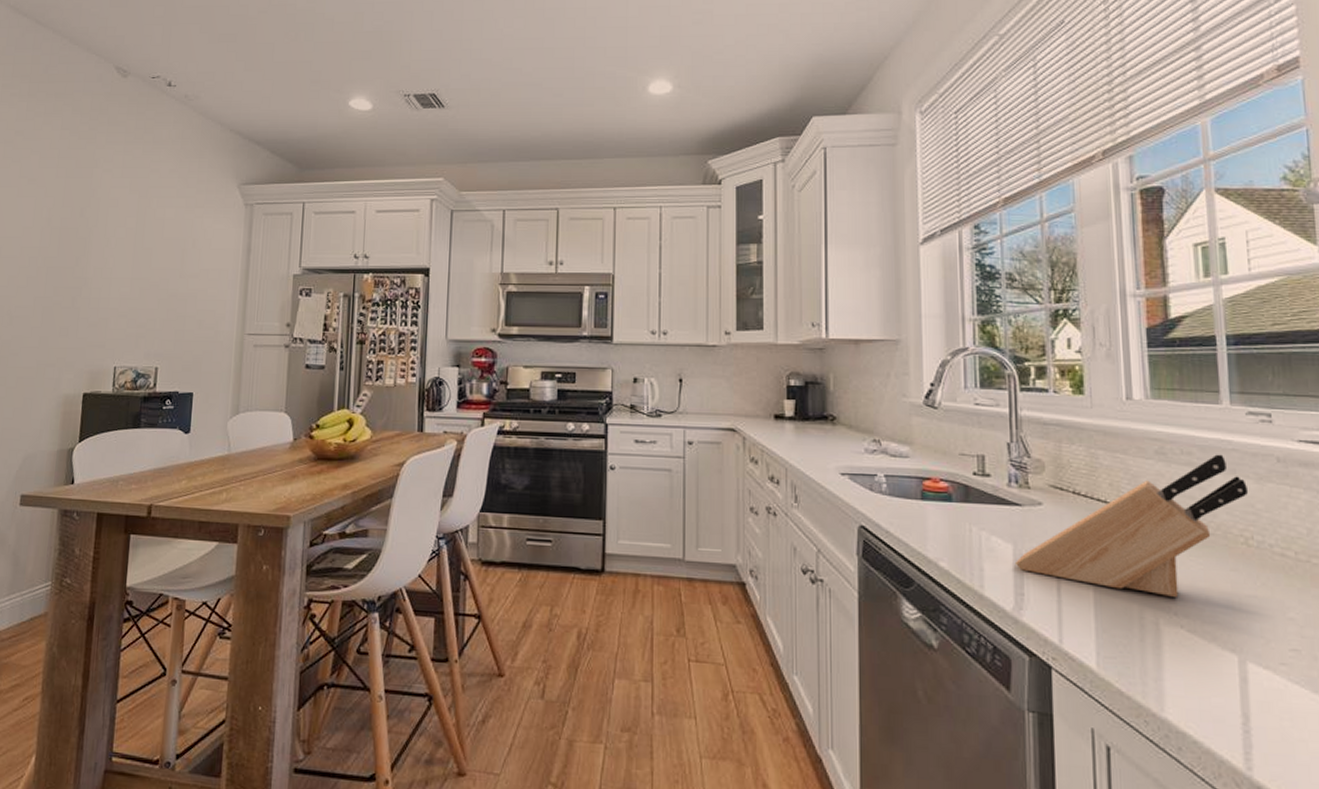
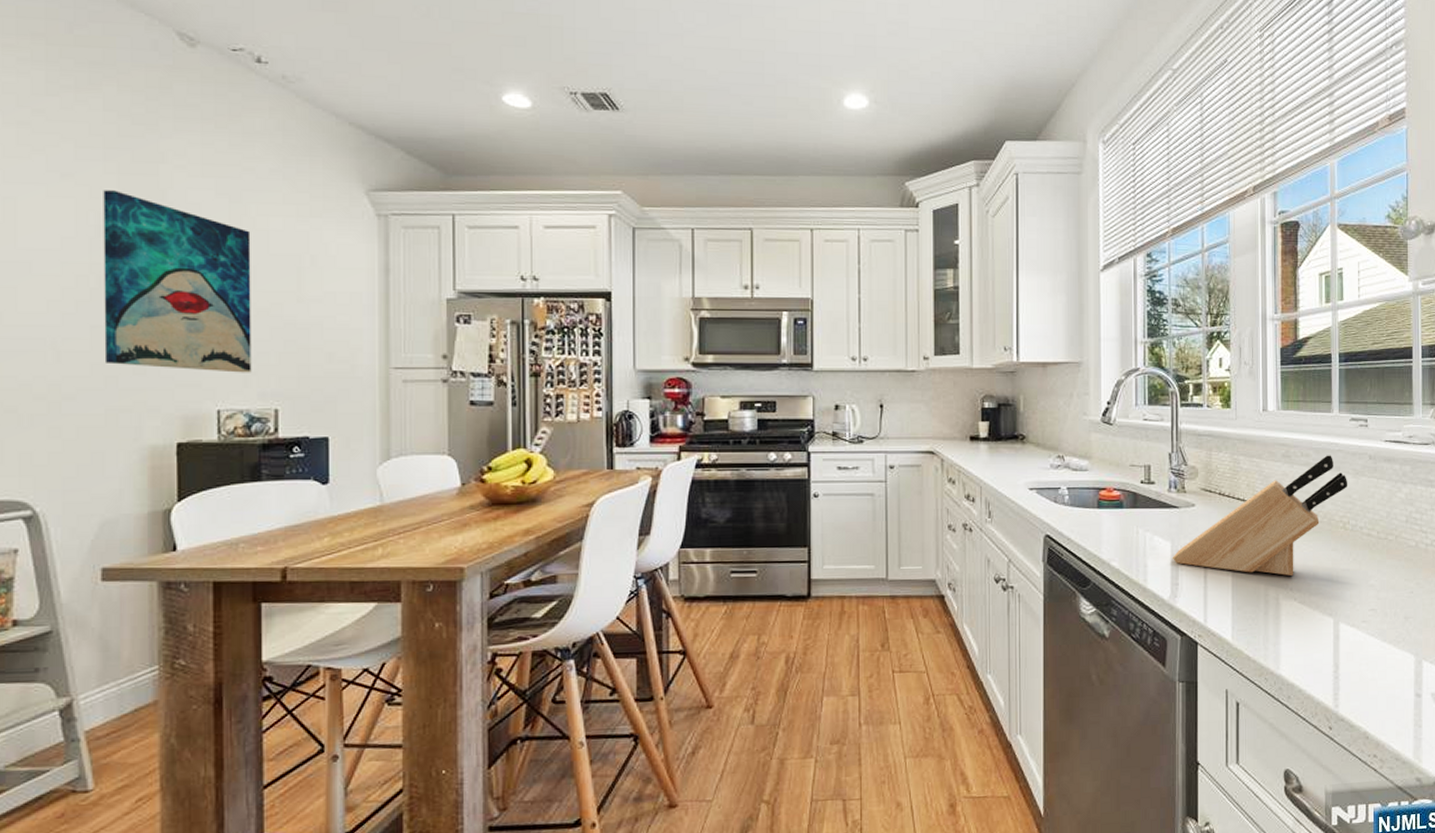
wall art: none [41,190,152,336] -> present [103,190,252,373]

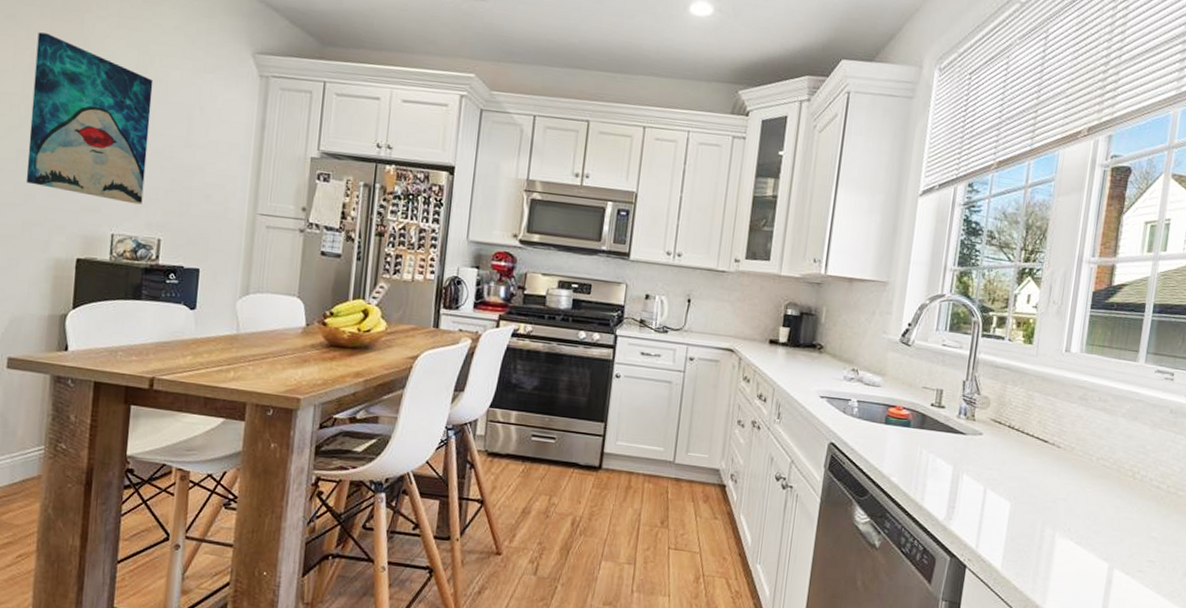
knife block: present [1173,455,1348,576] -> none [953,403,1144,516]

